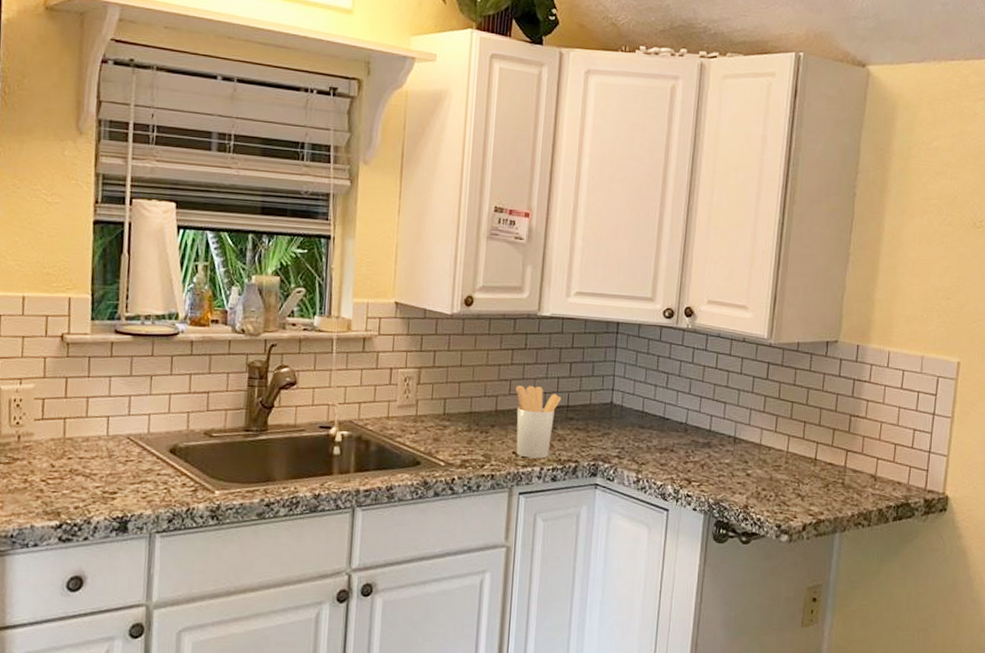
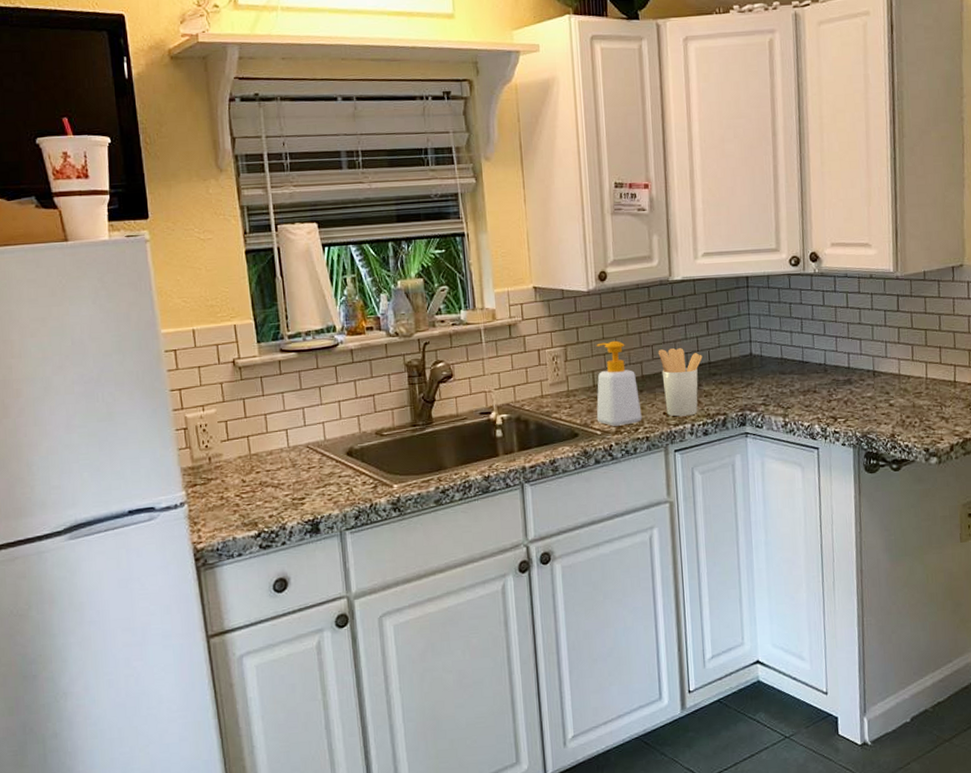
soap bottle: none [442,369,490,460] -> present [596,340,642,426]

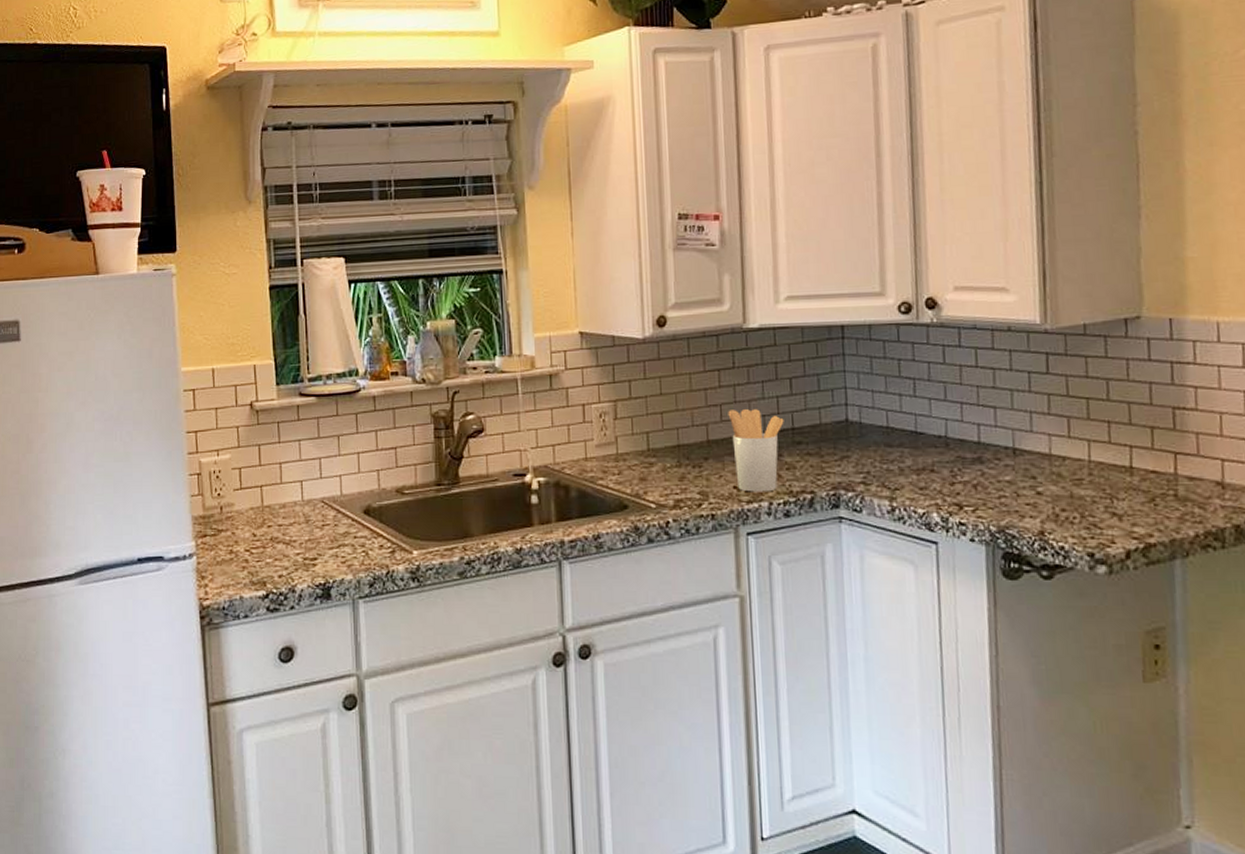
soap bottle: present [596,340,642,426] -> none [650,397,707,499]

